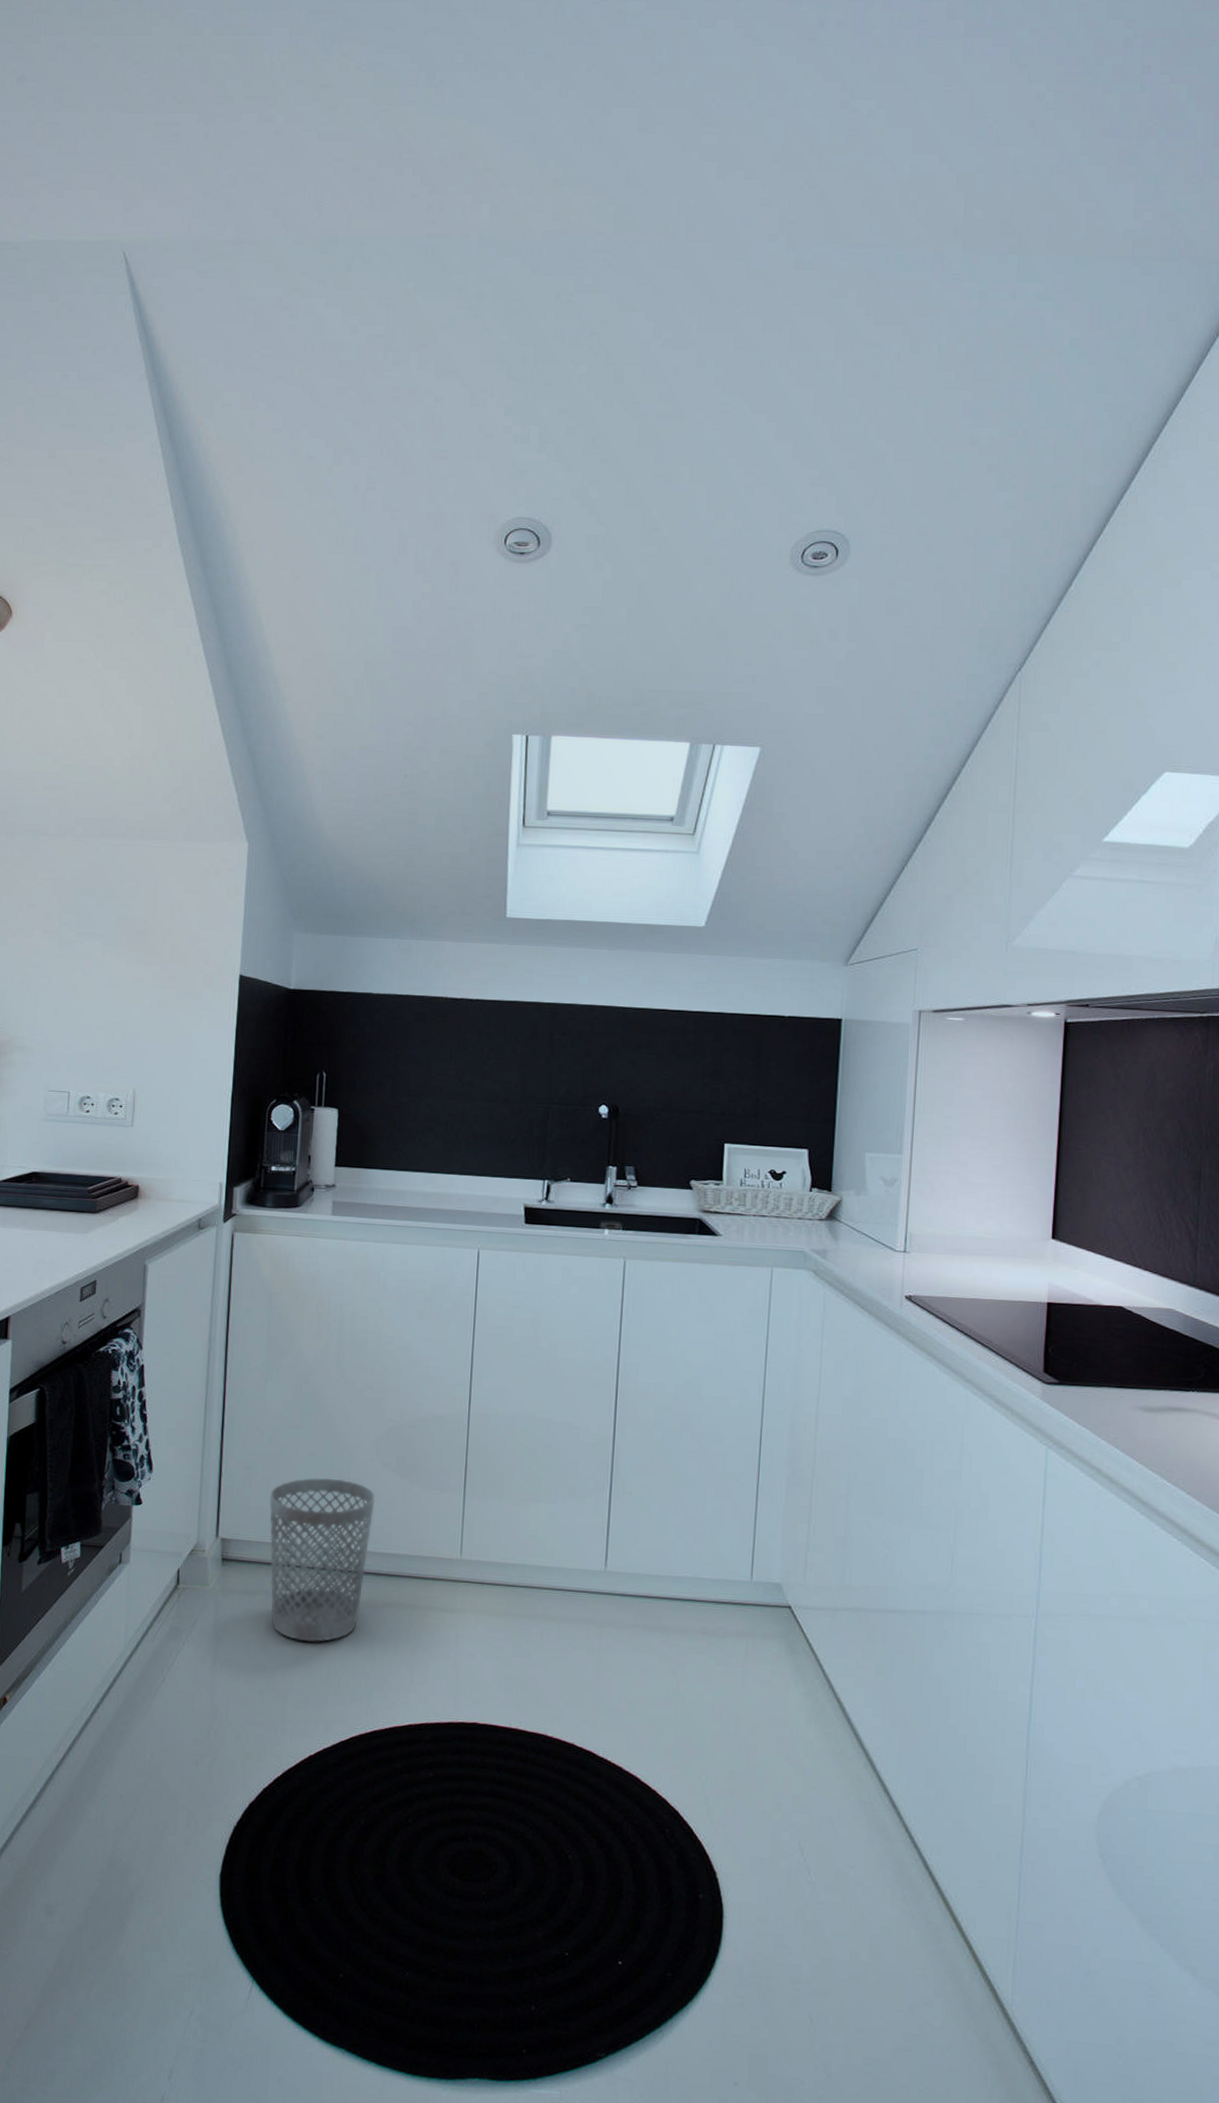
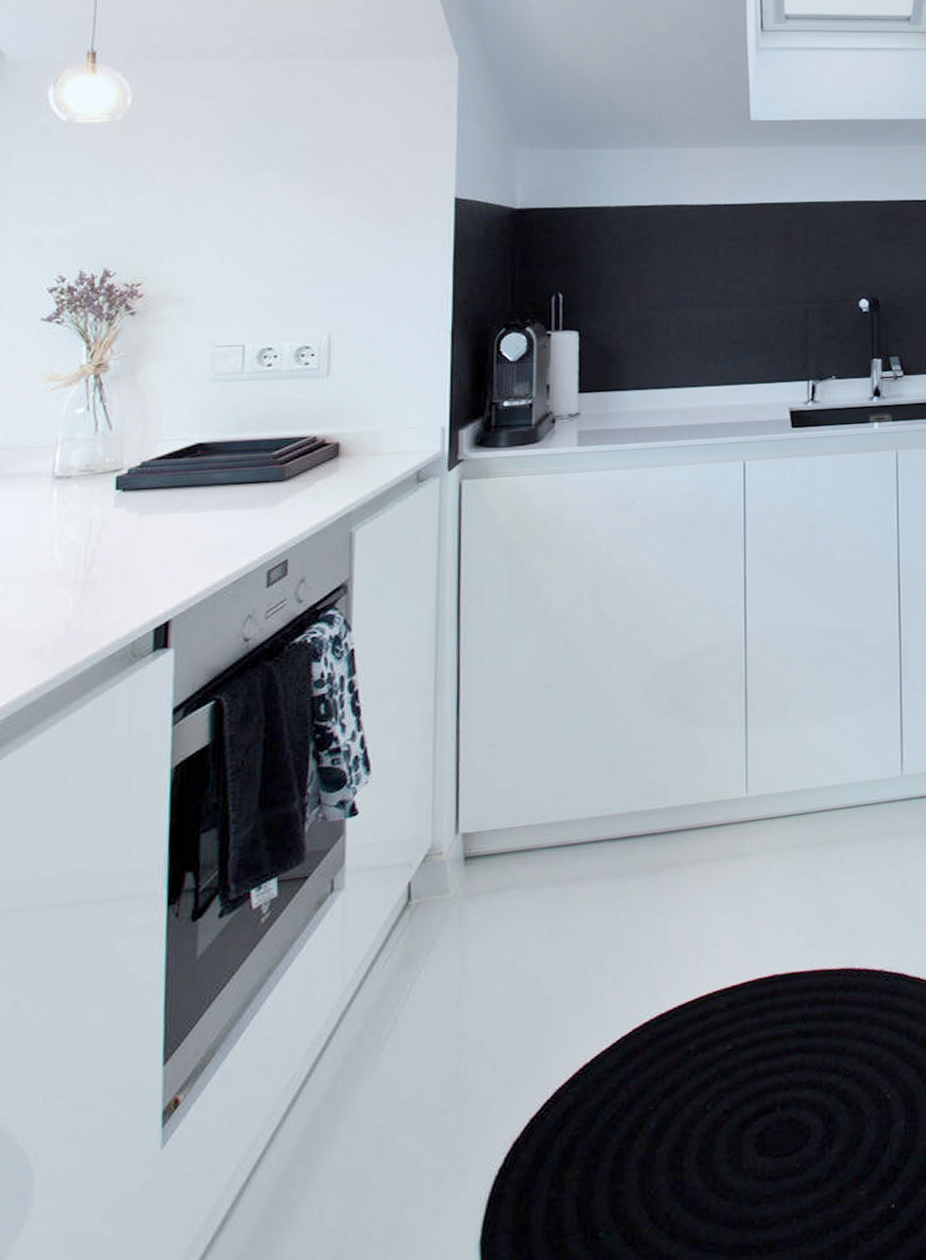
wastebasket: present [269,1477,376,1642] -> none [520,735,647,932]

